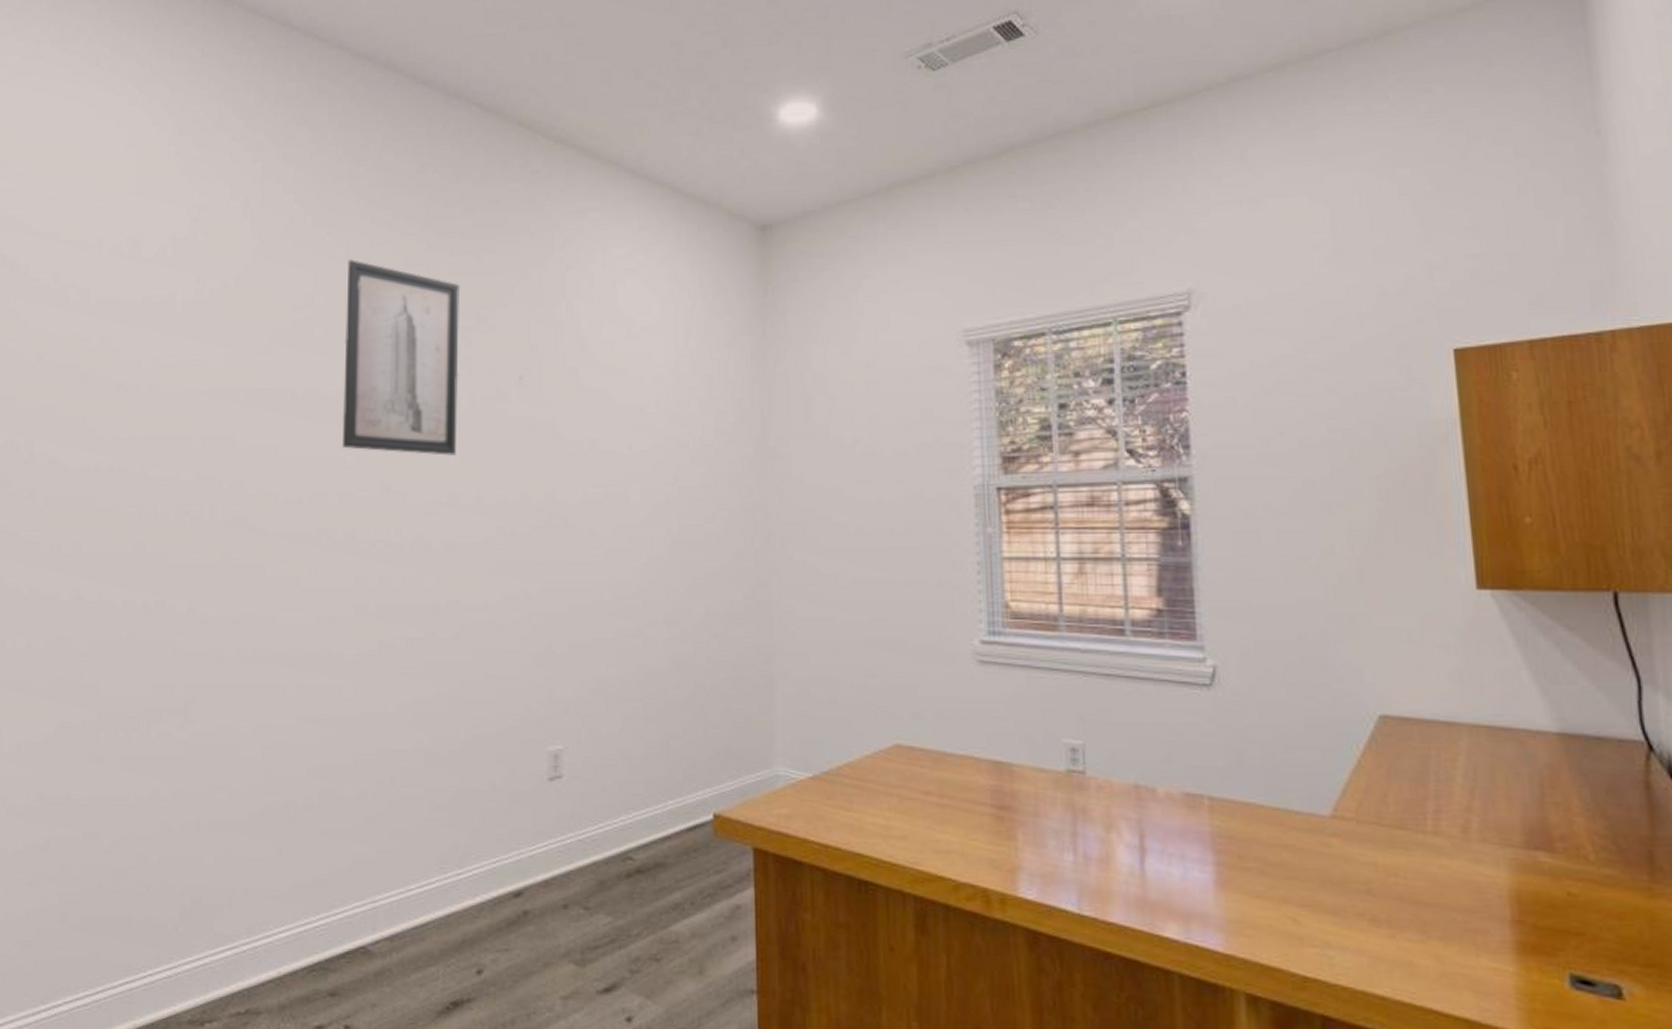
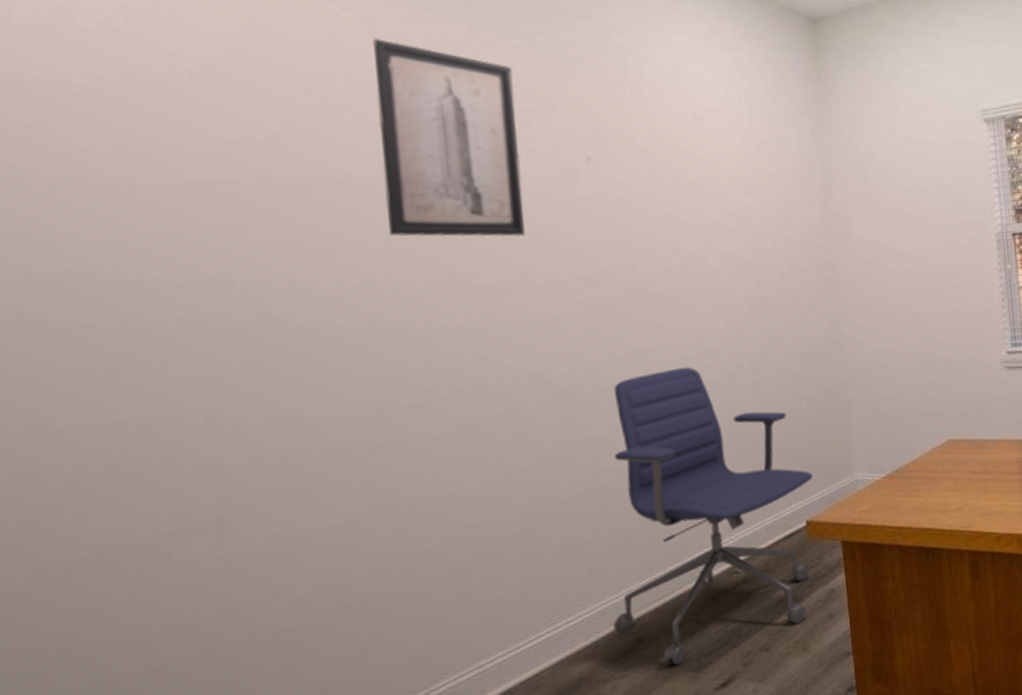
office chair: none [500,611,726,953] -> present [613,366,813,666]

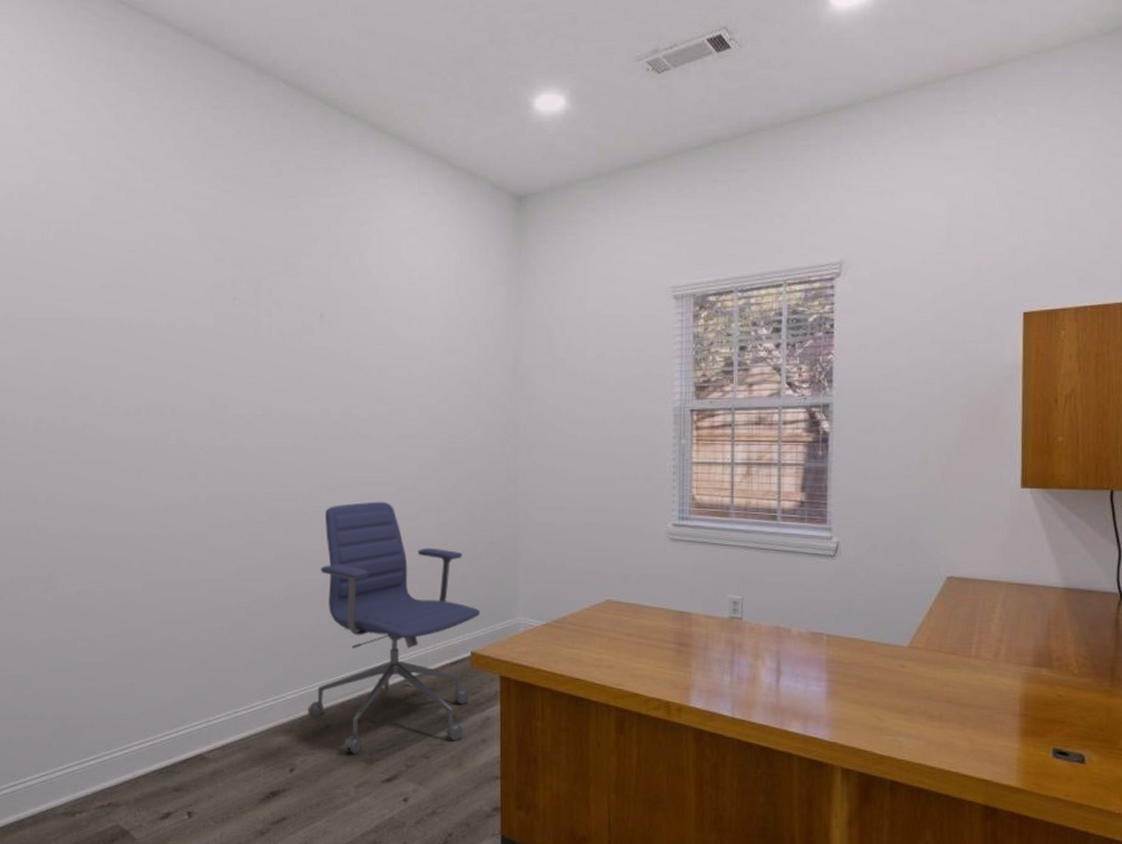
wall art: present [373,39,525,237] -> none [173,211,271,377]

